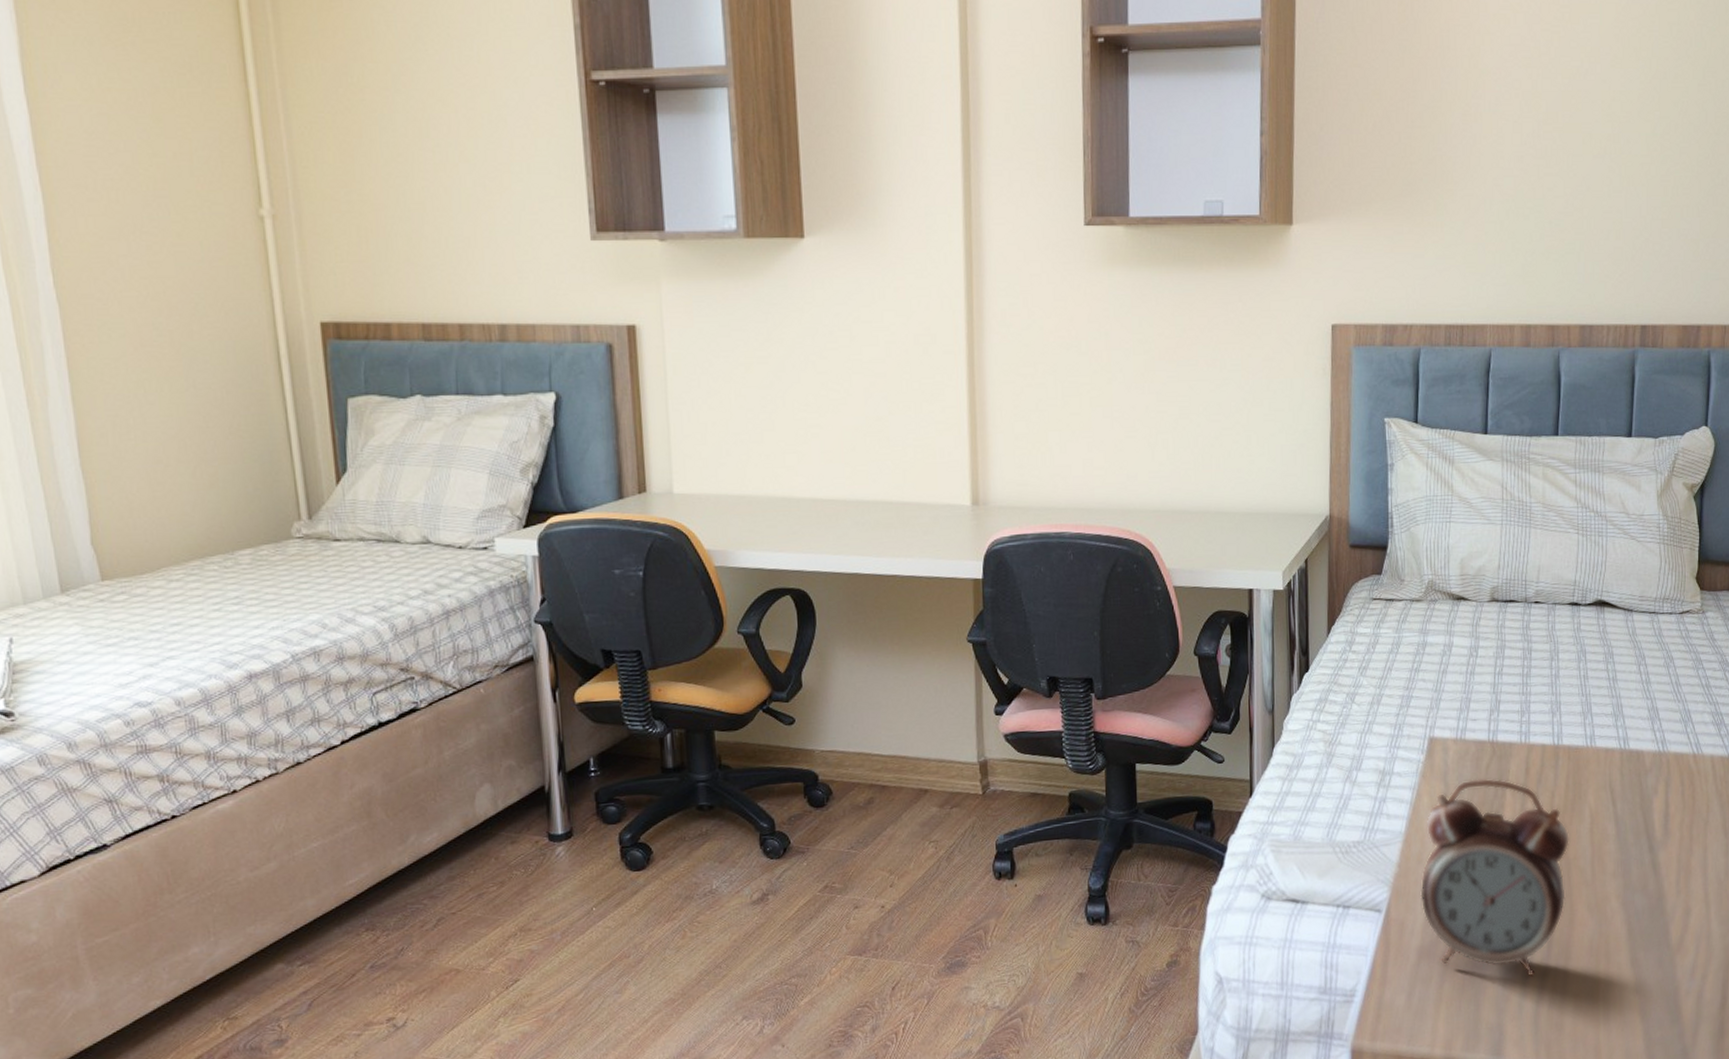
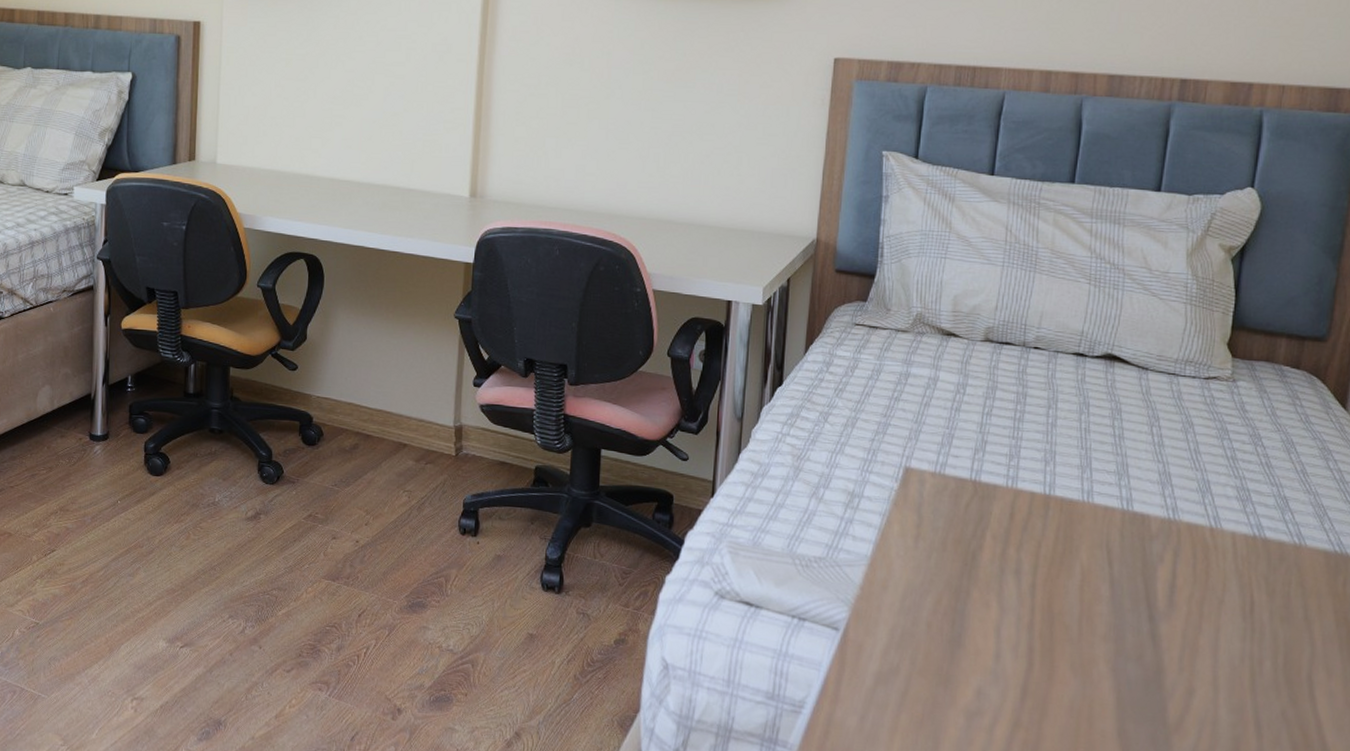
alarm clock: present [1420,778,1569,977] -> none [882,515,1055,726]

